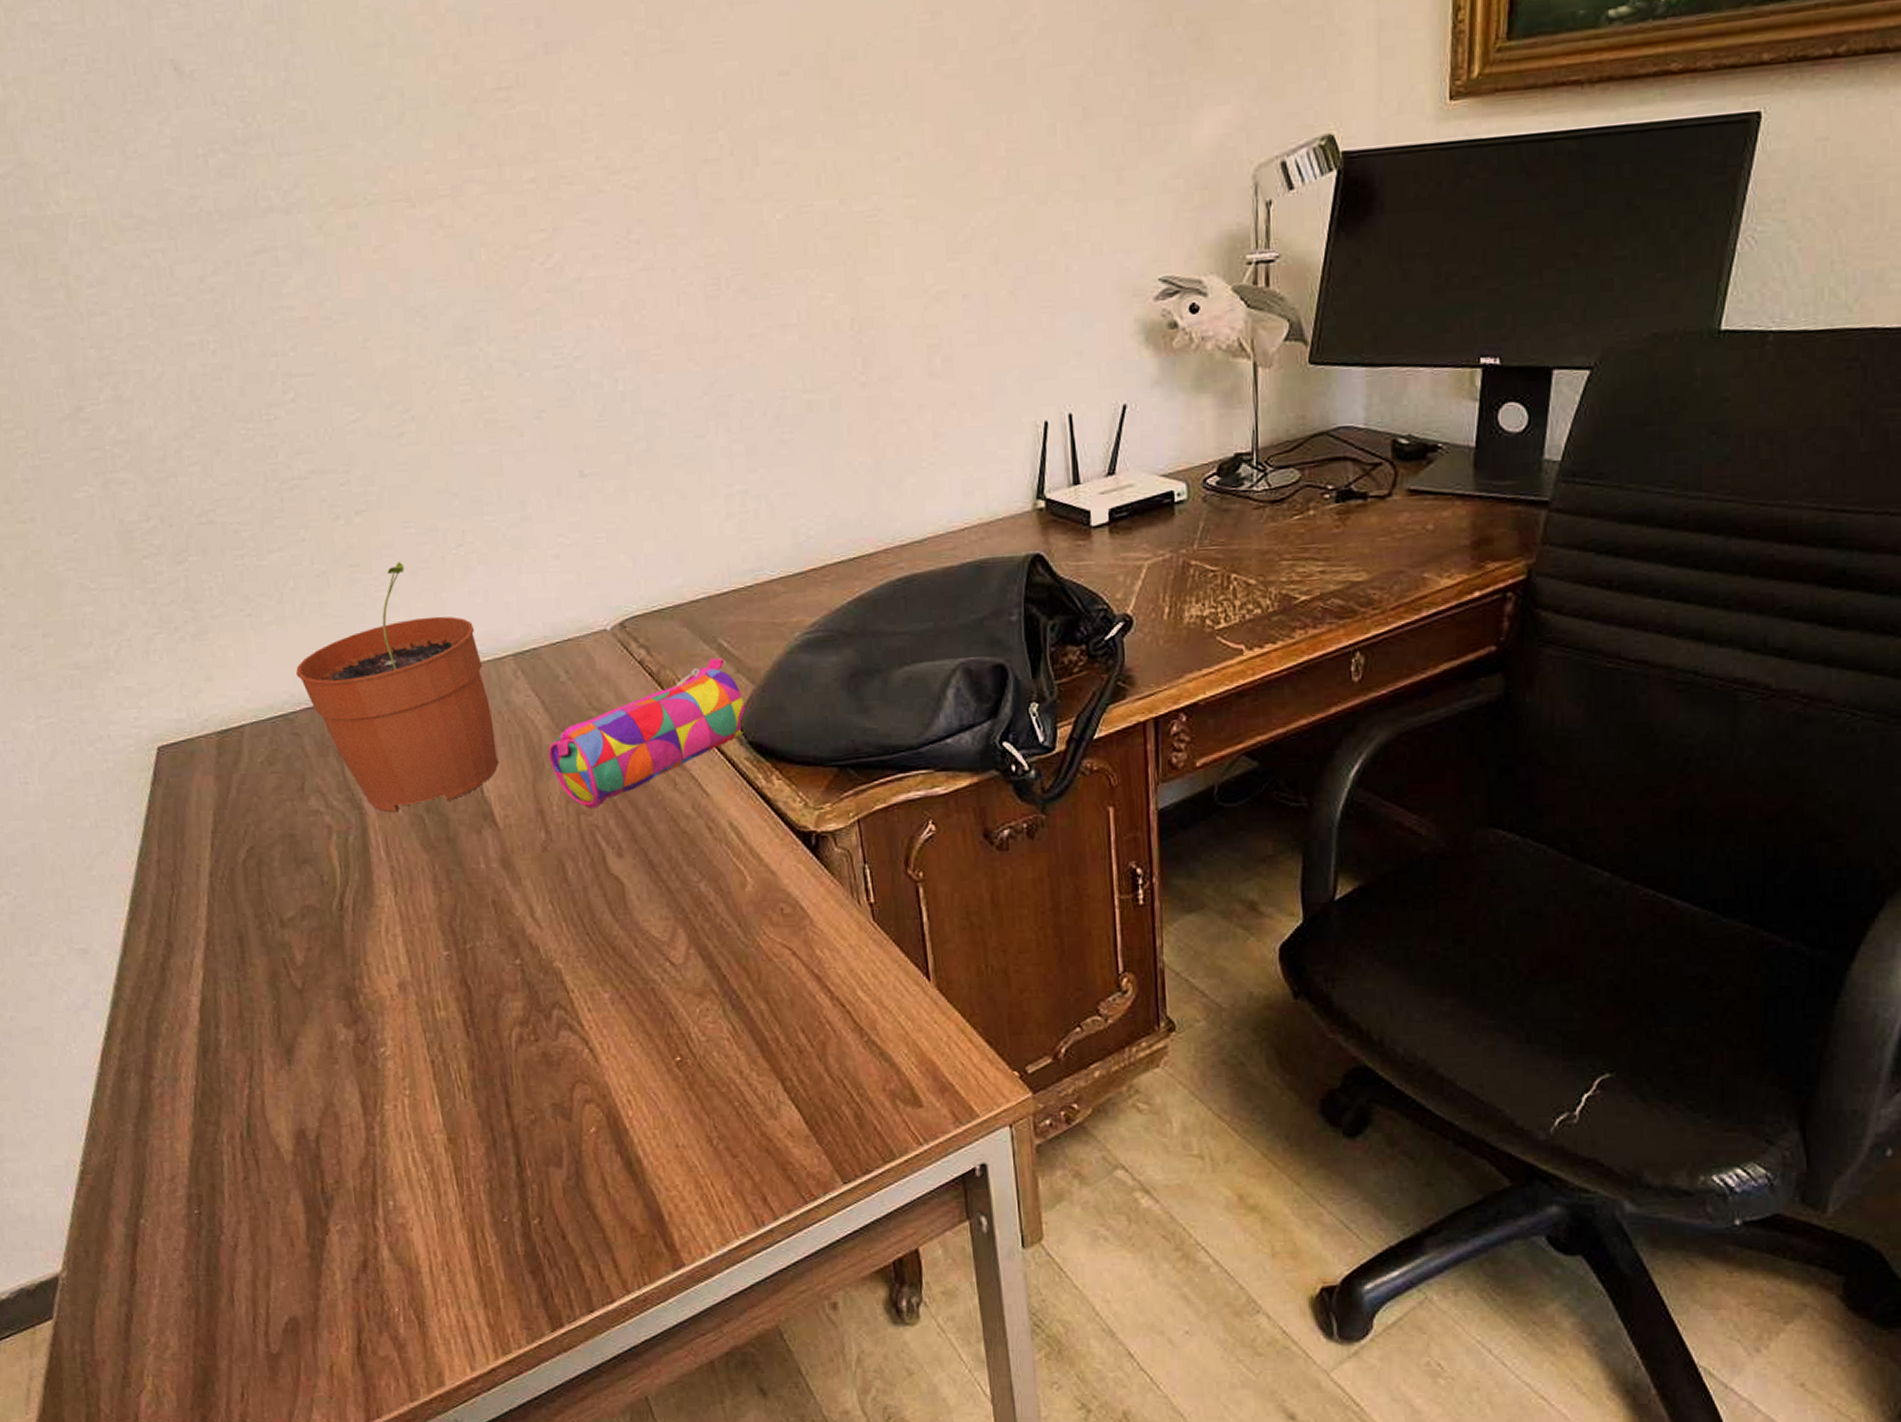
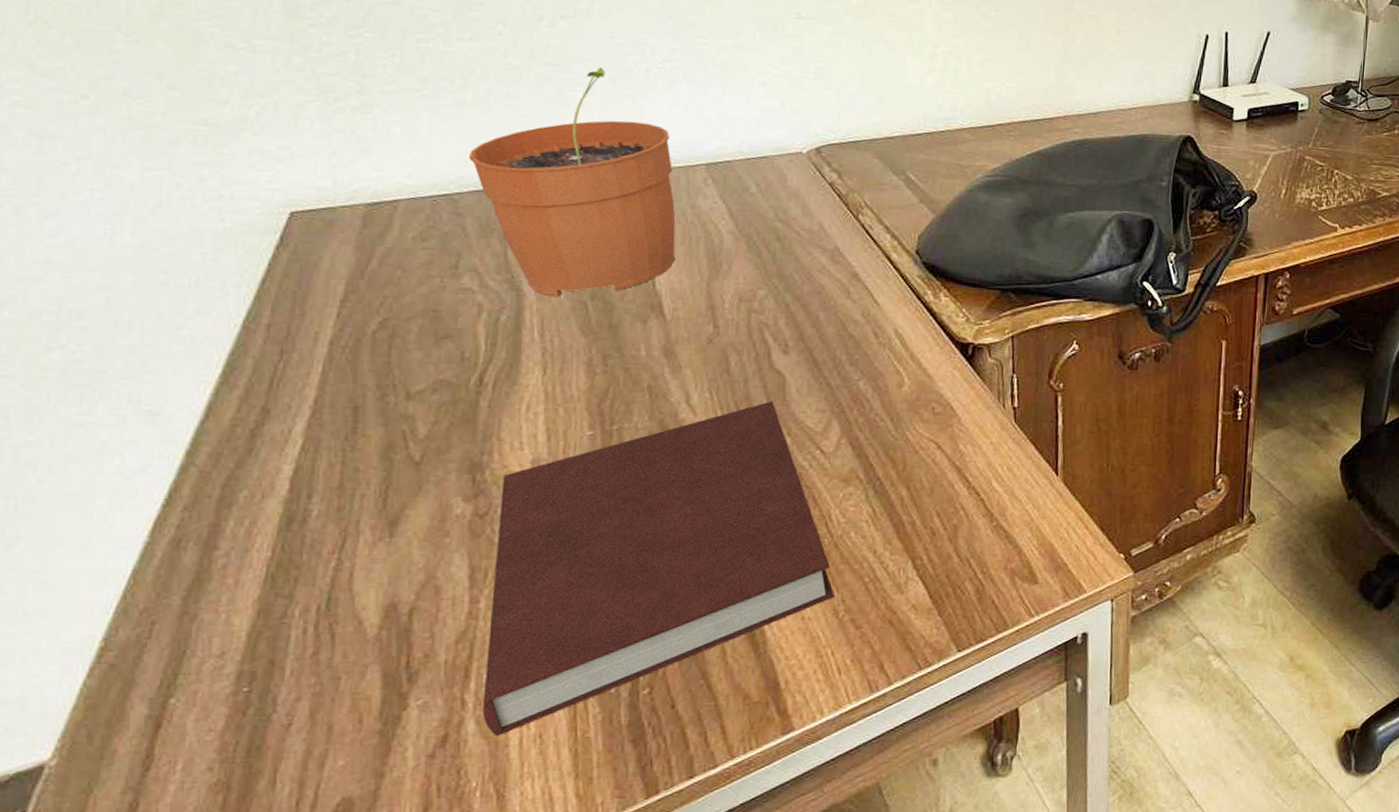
notebook: none [375,910,706,1263] -> present [482,401,834,736]
pencil case: present [548,658,747,809] -> none [727,188,925,308]

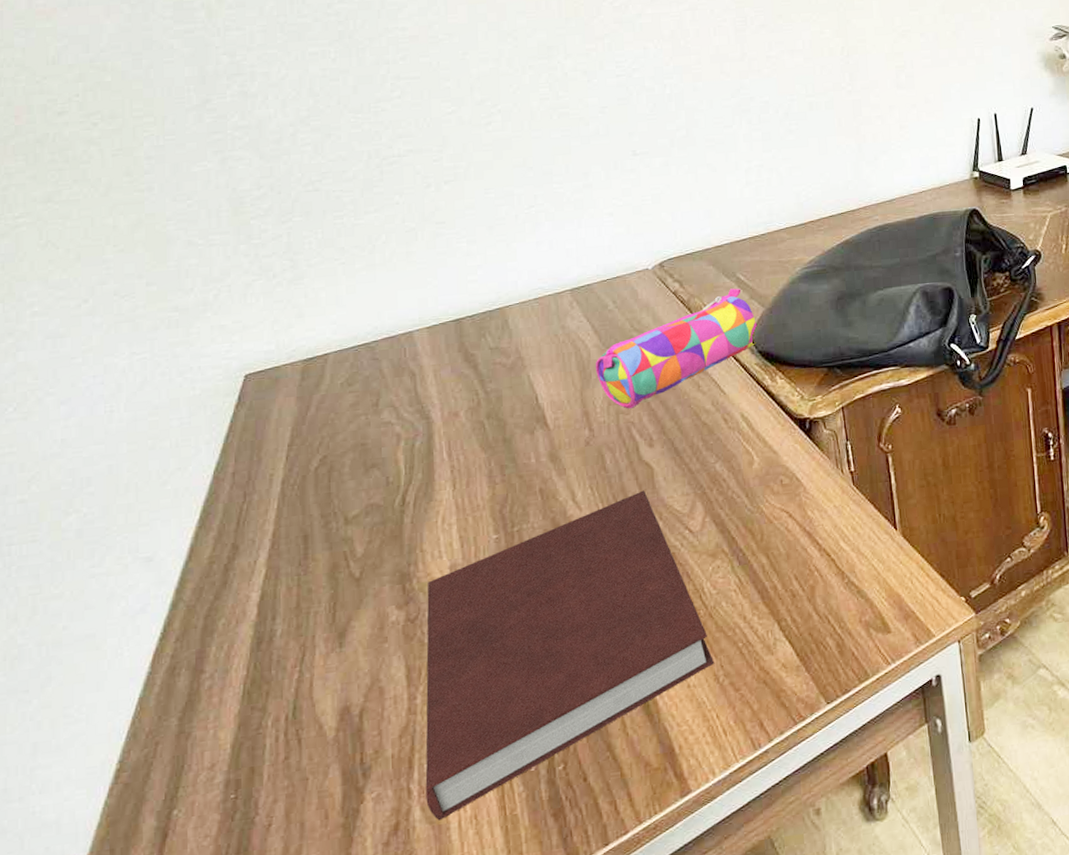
plant pot: present [469,67,676,297] -> none [381,220,553,421]
pencil case: none [727,188,925,308] -> present [595,288,758,409]

